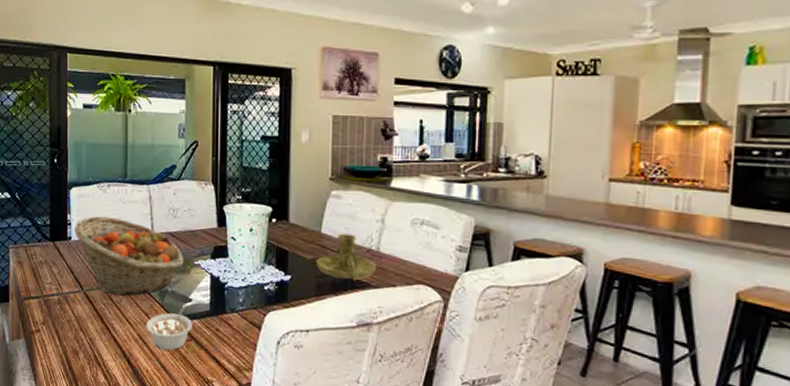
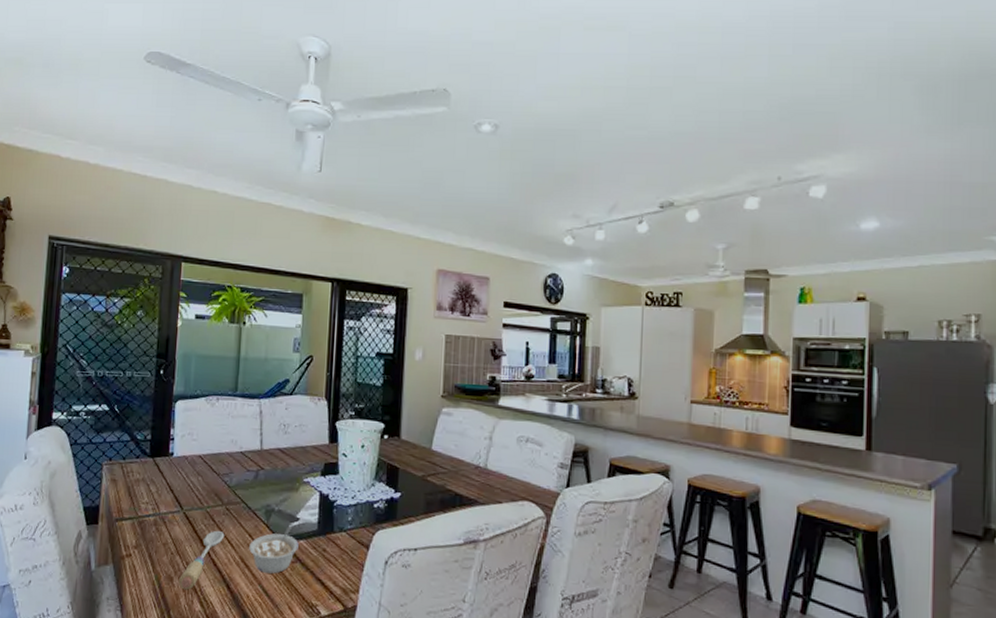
fruit basket: present [75,216,184,296] -> none [177,431,293,516]
spoon: none [84,309,123,363] -> present [179,530,225,590]
candle holder: present [316,233,376,281] -> none [426,450,484,498]

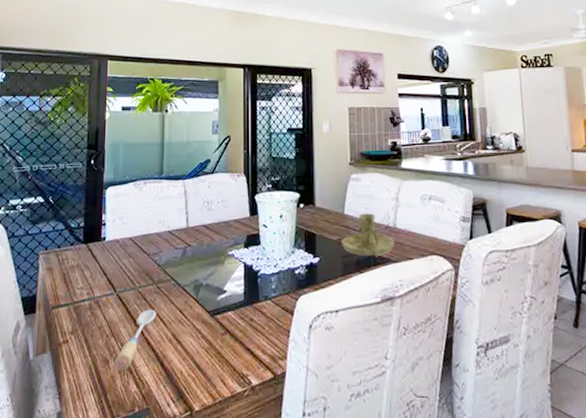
legume: present [249,526,299,574] -> none [180,299,227,347]
candle holder: none [426,450,484,498] -> present [342,213,395,257]

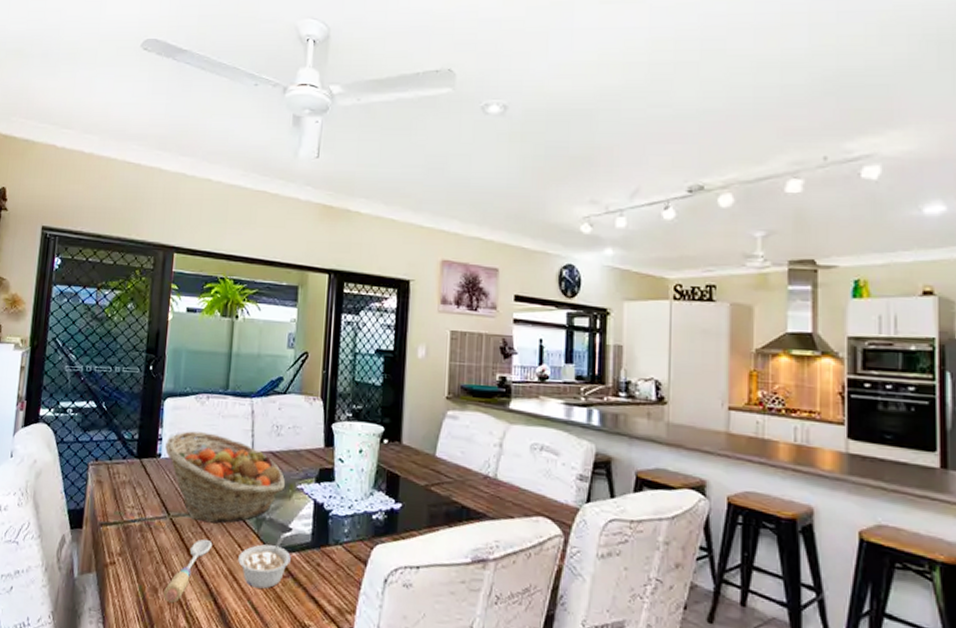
fruit basket: none [109,214,218,294] -> present [165,431,286,524]
legume: none [180,299,227,347] -> present [238,537,291,589]
candle holder: present [342,213,395,257] -> none [430,457,493,511]

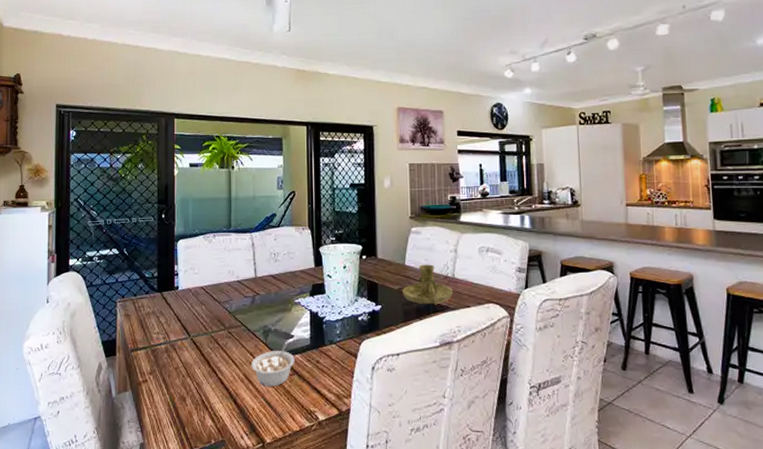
spoon: present [164,539,213,603] -> none [191,352,229,408]
fruit basket: present [165,431,286,524] -> none [182,265,286,338]
candle holder: none [430,457,493,511] -> present [402,264,453,305]

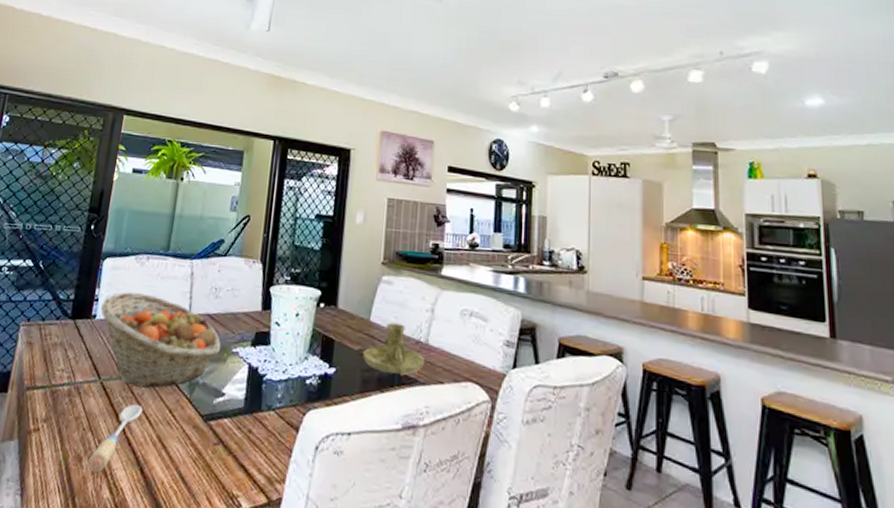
fruit basket: none [182,265,286,338] -> present [101,292,222,388]
spoon: none [191,352,229,408] -> present [88,404,143,473]
legume: present [251,343,295,387] -> none [168,402,223,457]

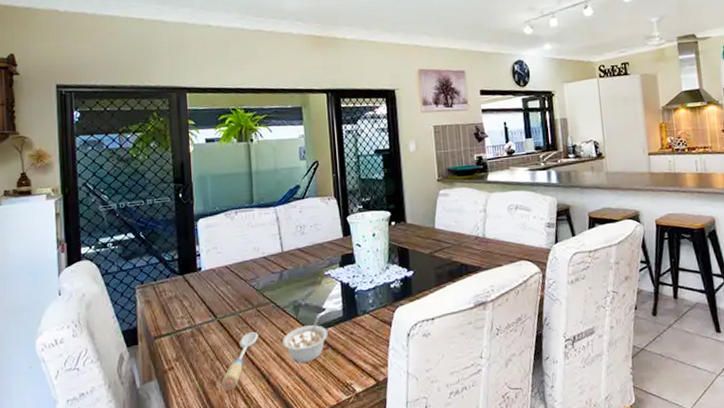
fruit basket: present [101,292,222,388] -> none [204,242,315,318]
legume: none [168,402,223,457] -> present [283,317,328,363]
candle holder: present [363,322,424,376] -> none [434,226,484,267]

